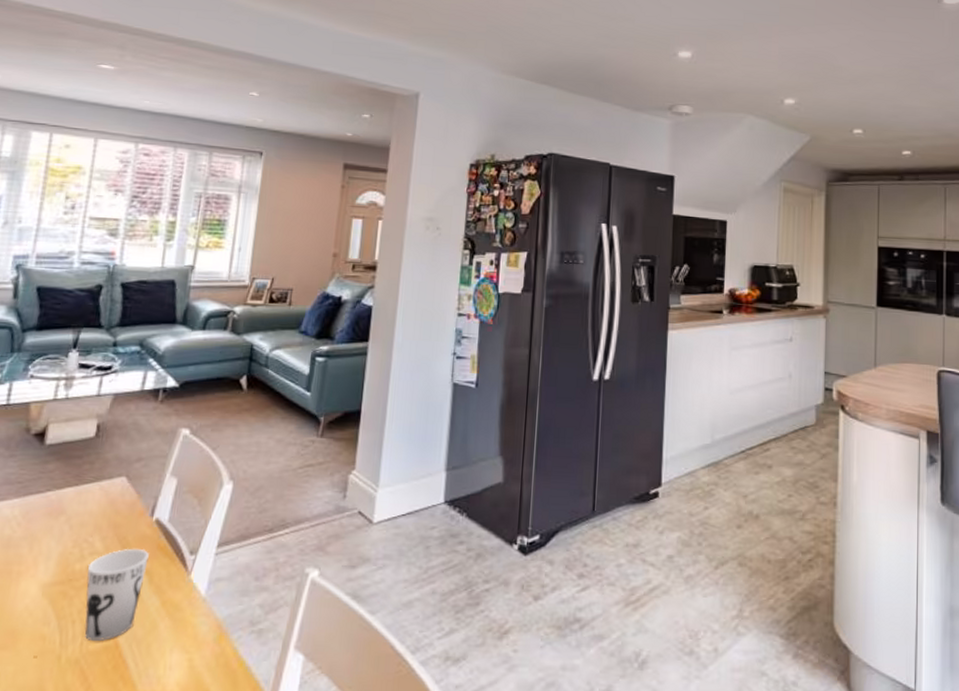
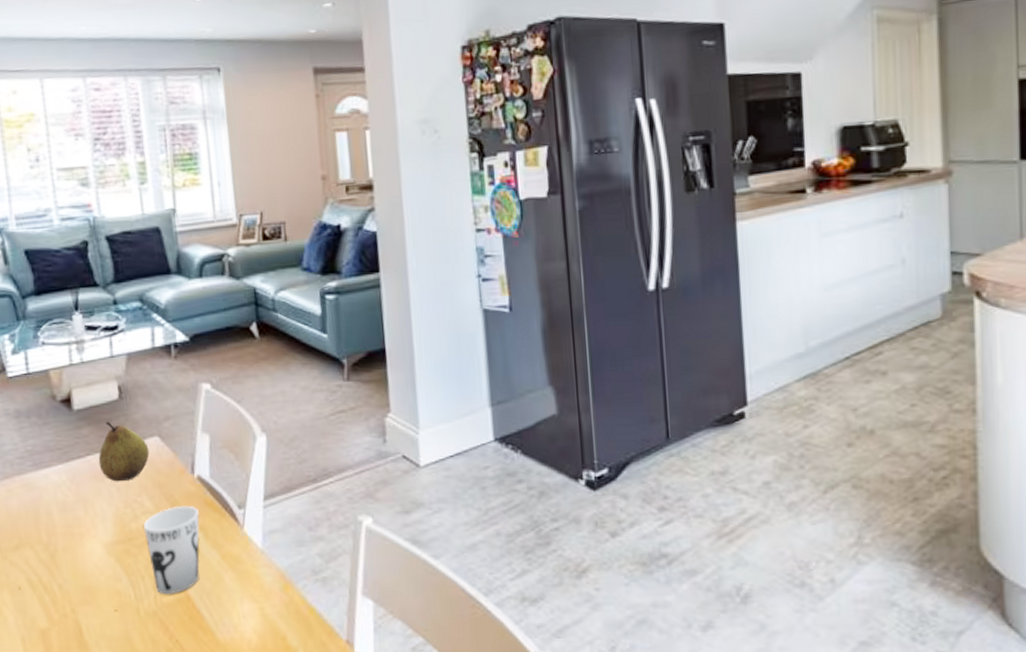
fruit: none [57,459,114,520] -> present [98,422,150,482]

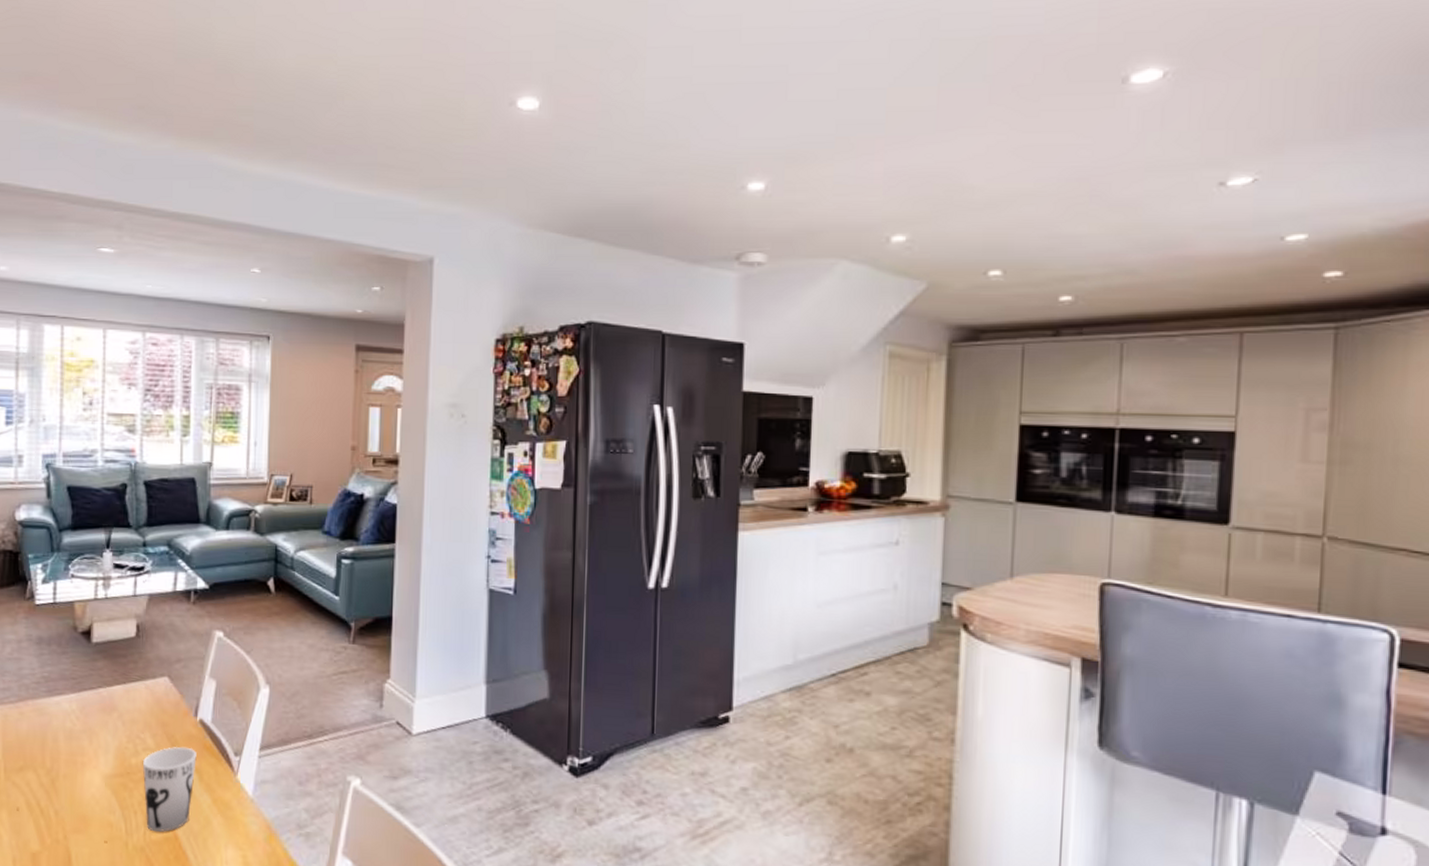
fruit: present [98,422,150,482] -> none [109,657,158,717]

